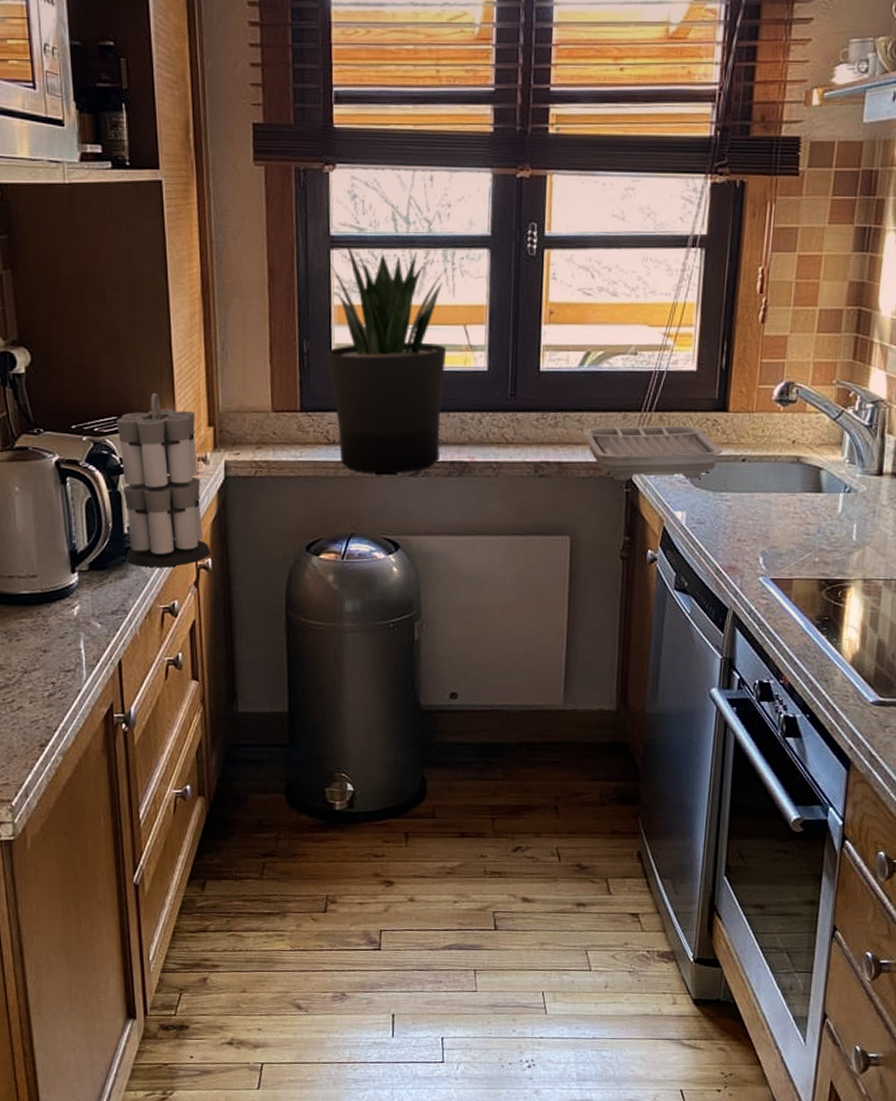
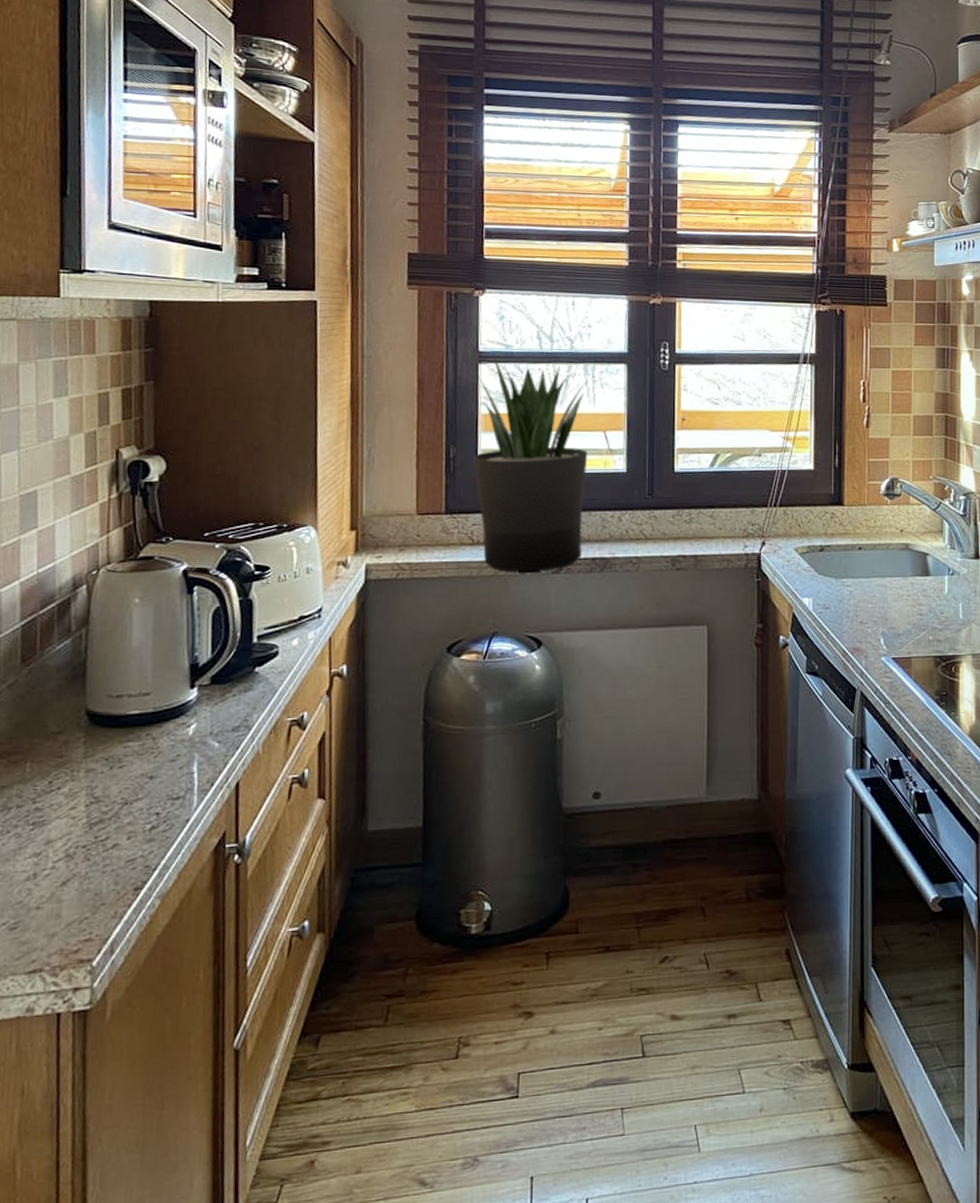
spice rack: present [115,392,210,568] -> none [252,498,346,678]
dish rack: present [582,425,723,481] -> none [715,519,842,571]

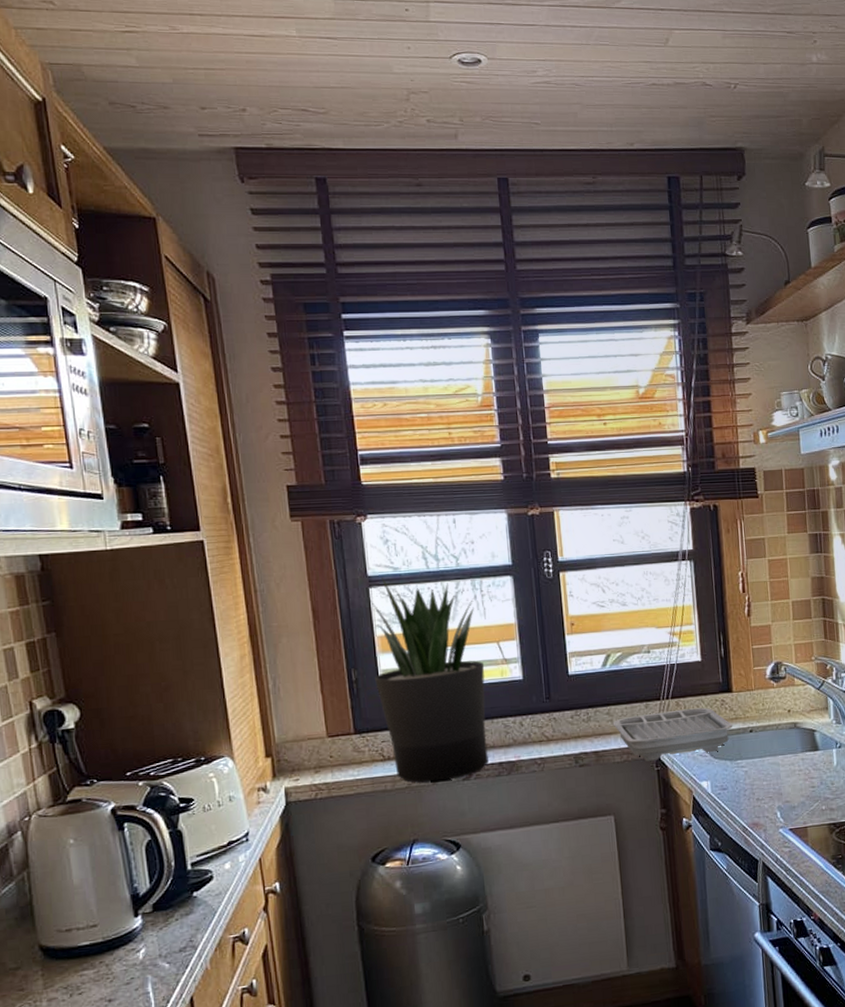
dish rack: none [715,519,842,571] -> present [612,707,733,761]

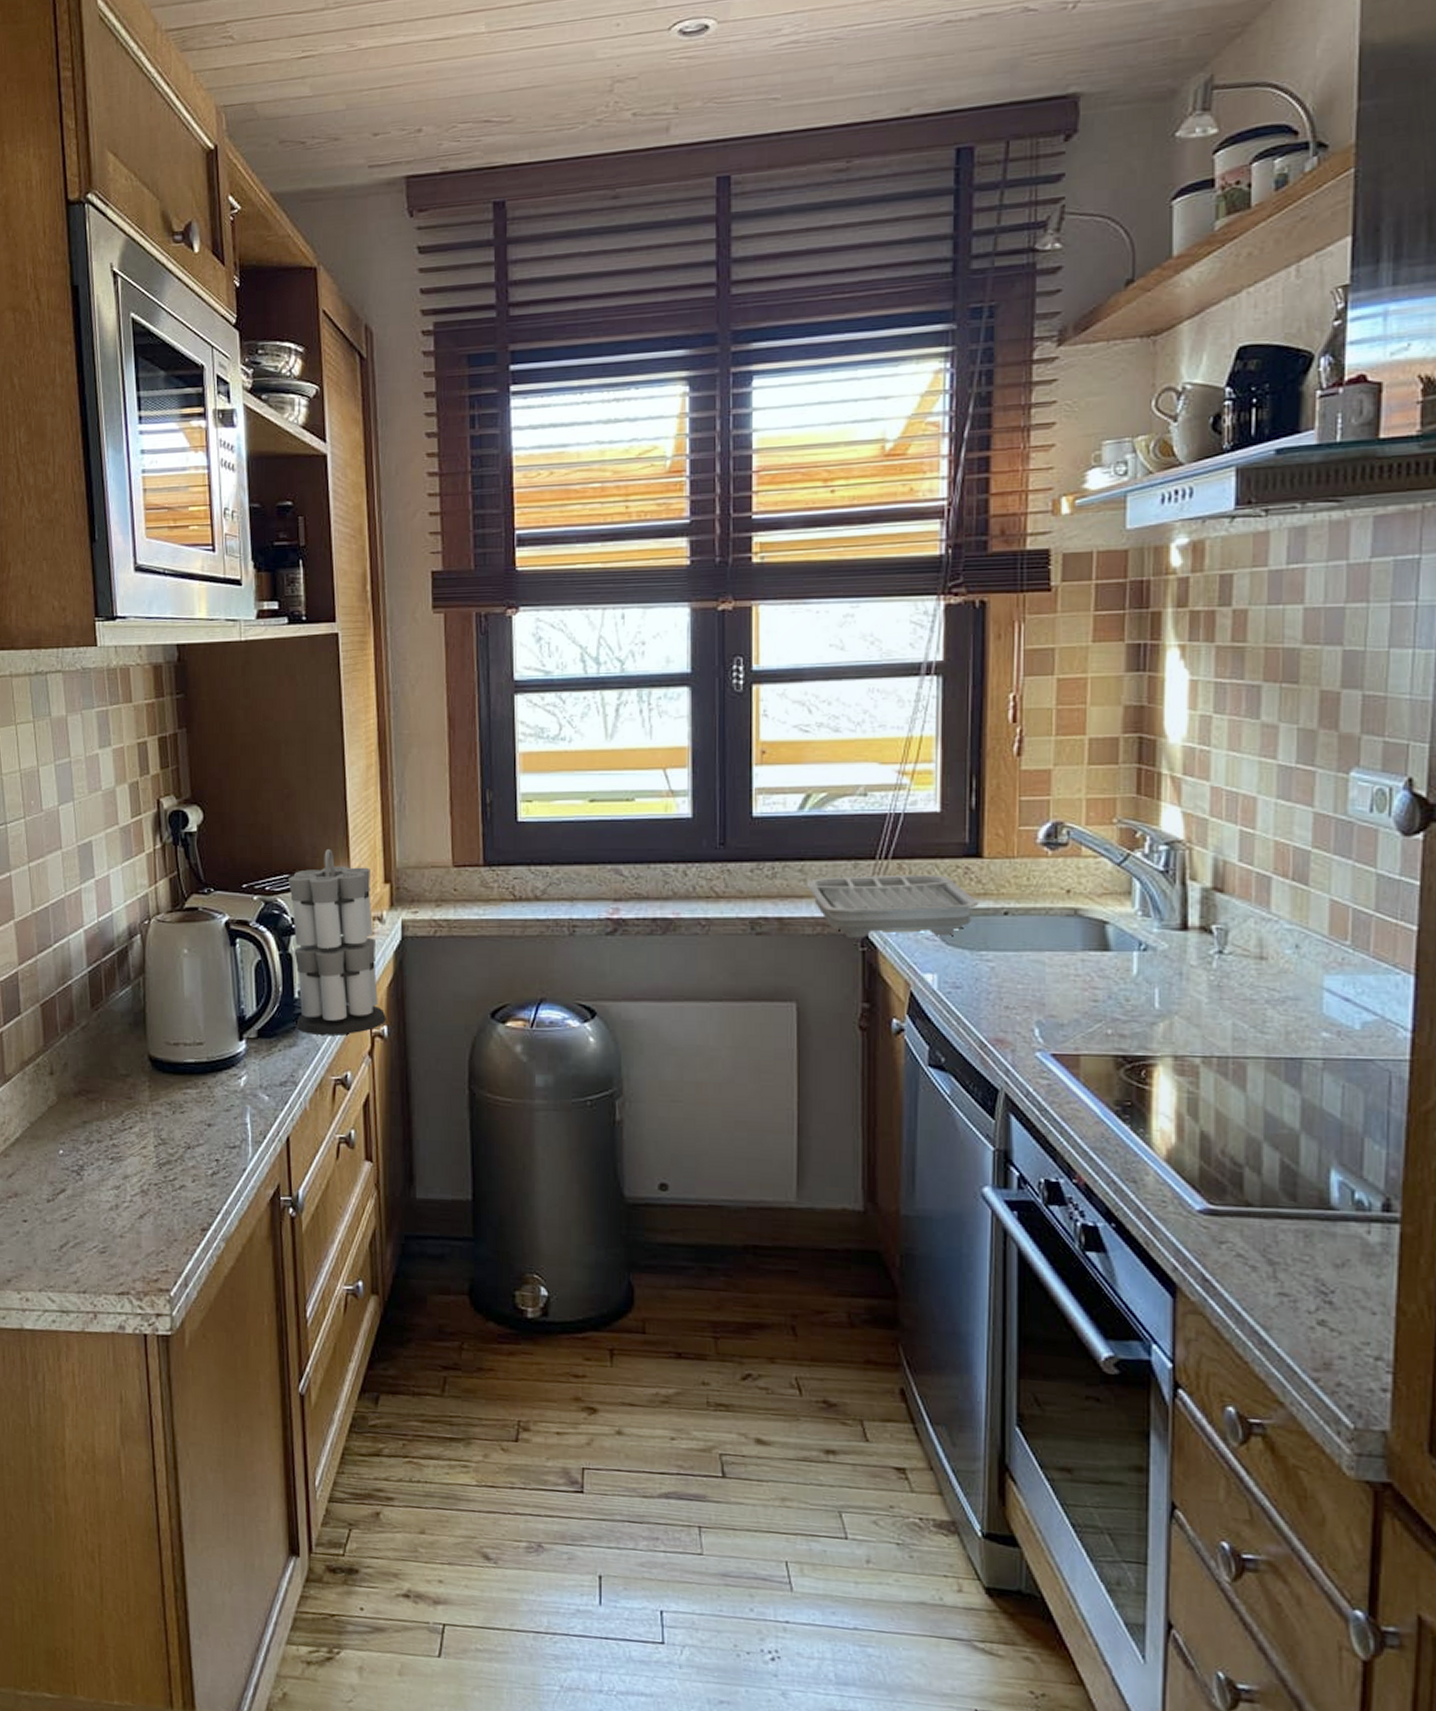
spice rack: none [172,732,278,901] -> present [287,848,386,1036]
planter: present [370,577,489,782] -> none [512,682,645,932]

